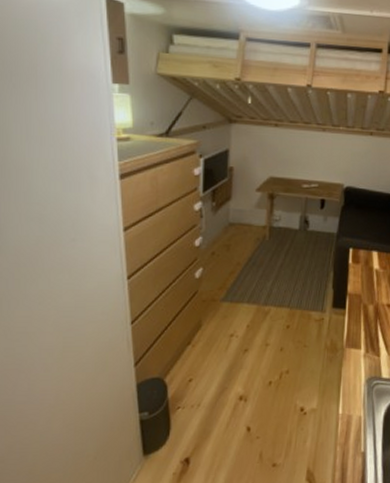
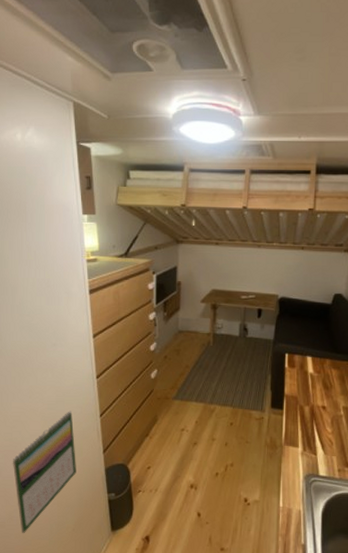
calendar: none [14,318,100,469] -> present [12,411,76,534]

